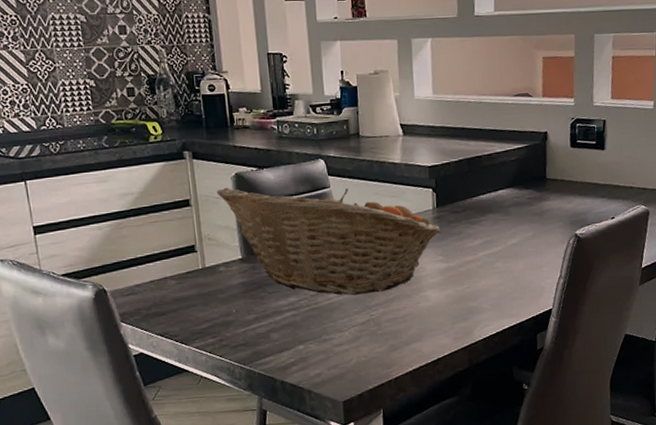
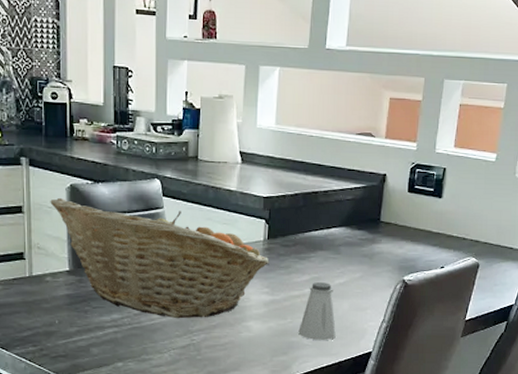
saltshaker: none [476,244,516,303] -> present [298,282,337,341]

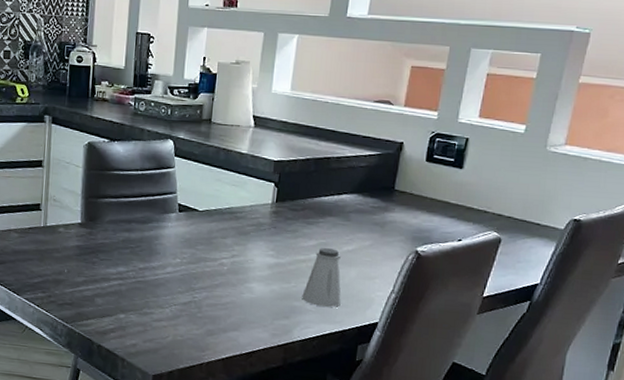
fruit basket: present [50,197,269,319] -> none [68,154,276,277]

